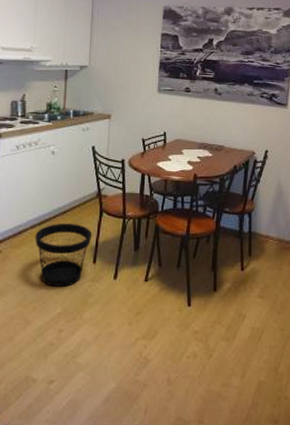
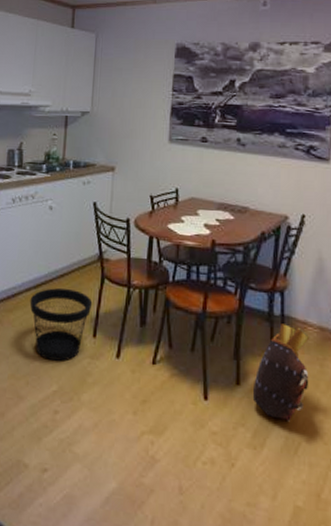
backpack: none [226,239,271,316] -> present [252,324,310,422]

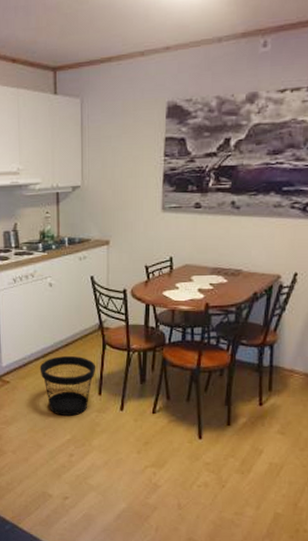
backpack: present [252,324,310,422] -> none [241,373,296,452]

